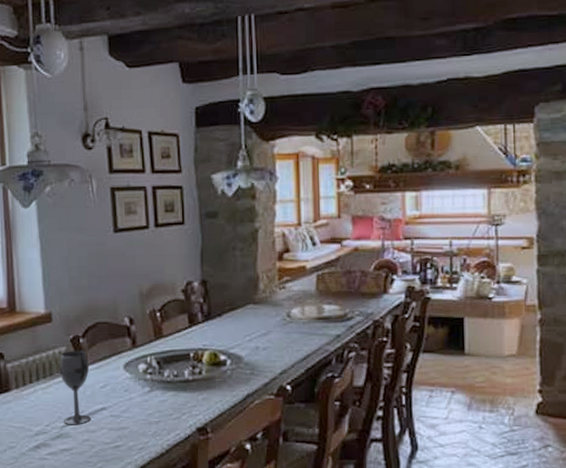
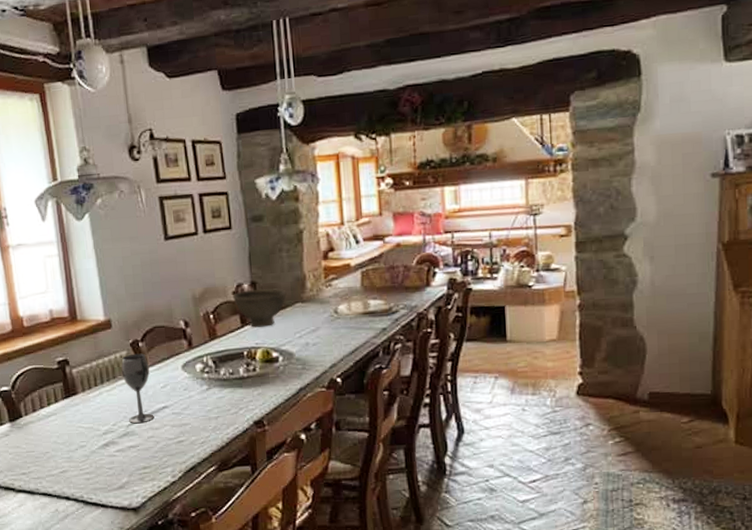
bowl: none [181,287,238,328] -> present [232,288,287,327]

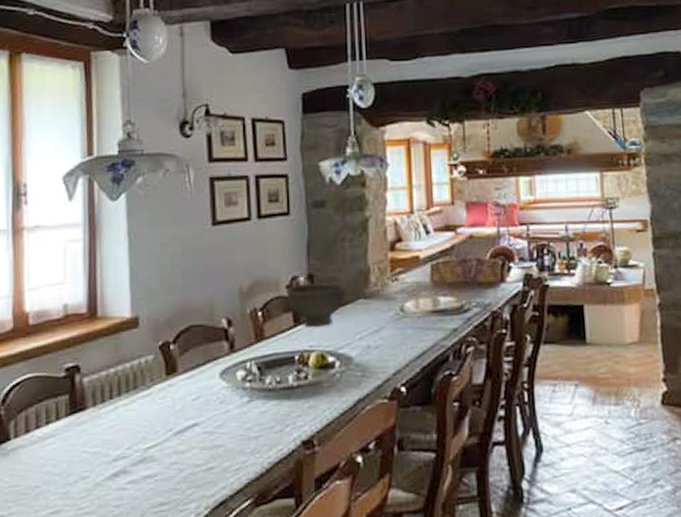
wine glass: present [121,353,154,424] -> none [145,358,180,447]

